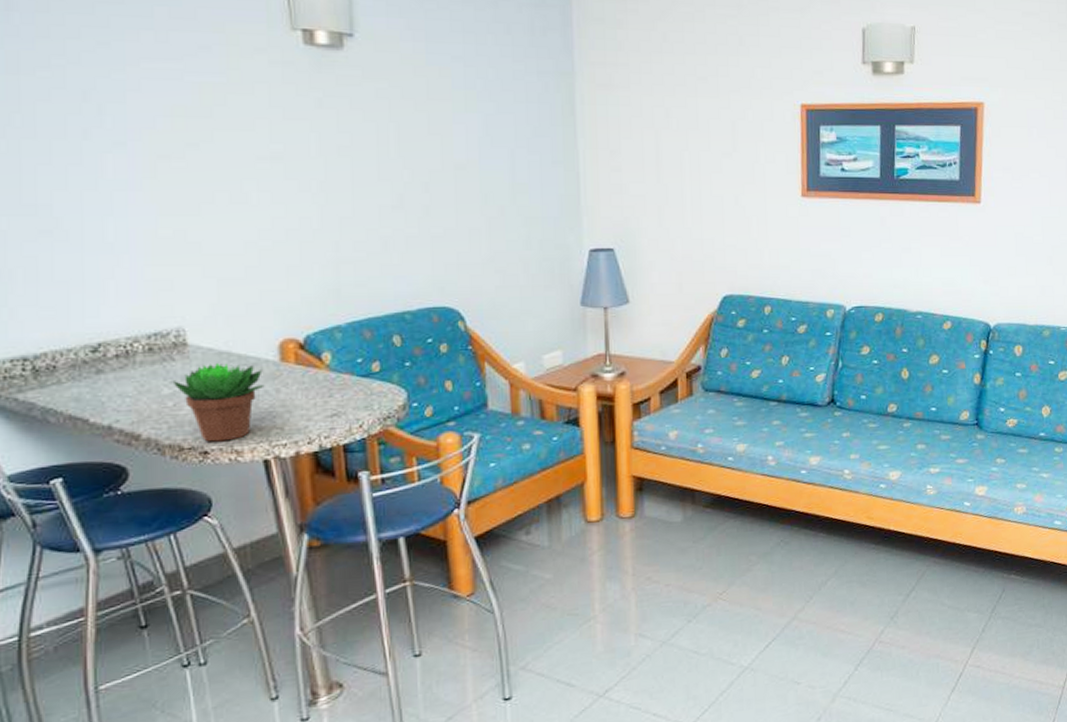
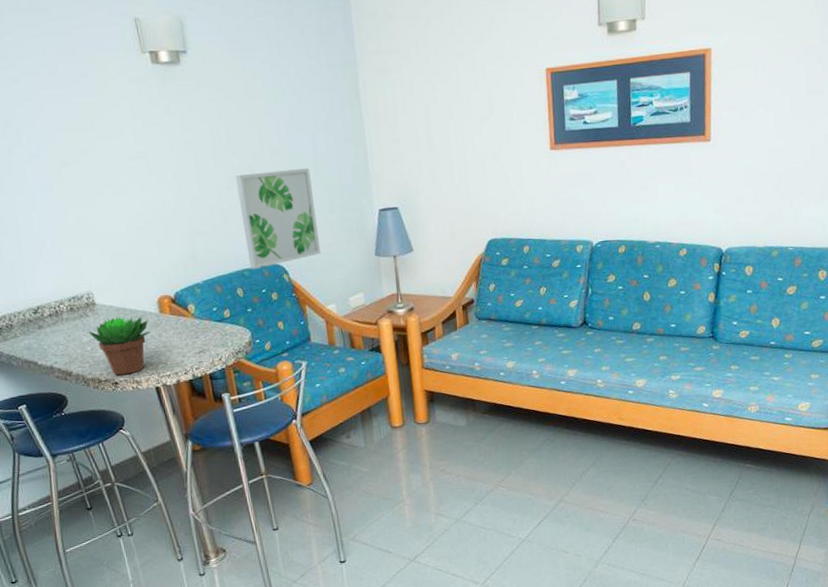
wall art: none [404,192,511,312] -> present [235,168,321,269]

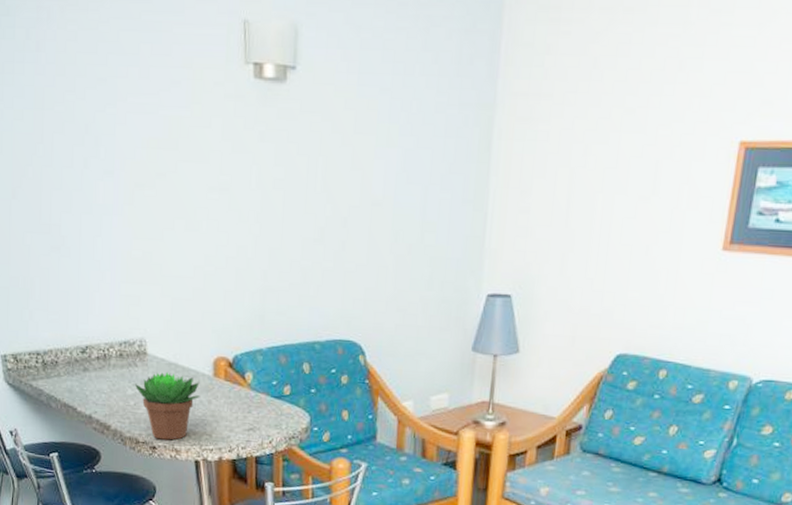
wall art: present [235,168,321,269] -> none [322,226,414,344]

